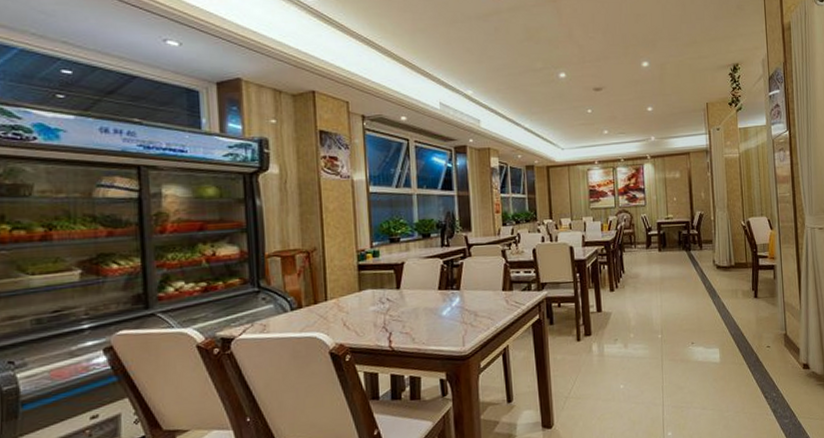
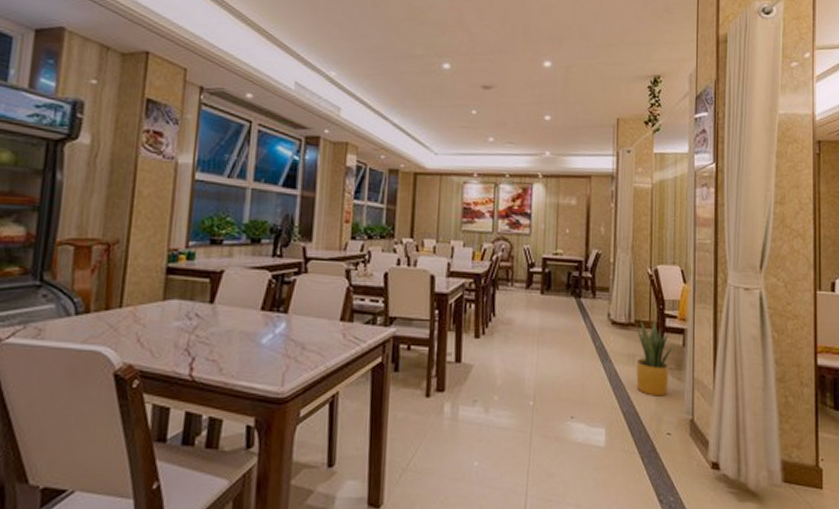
planter: none [736,260,767,320] -> present [636,319,674,397]

